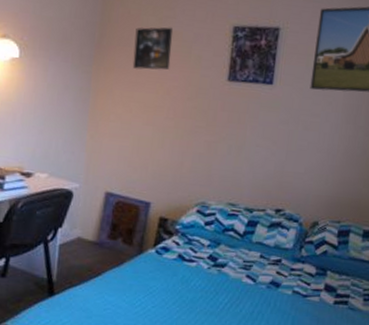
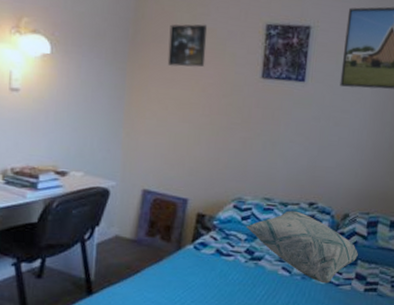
decorative pillow: none [209,216,328,294] -> present [246,210,358,284]

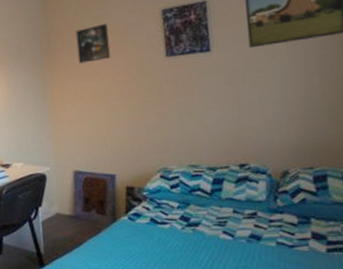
decorative pillow: present [246,210,358,284] -> none [176,174,310,246]

